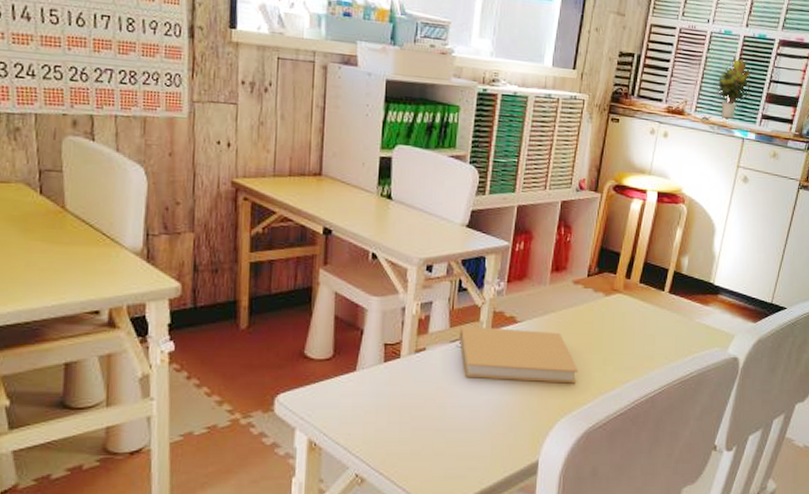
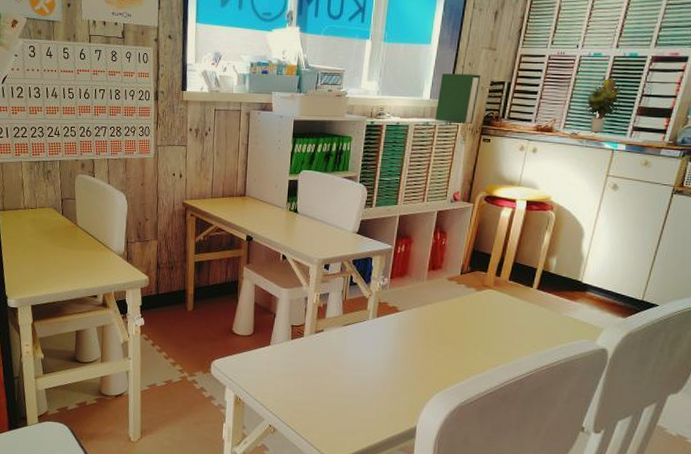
book: present [459,325,579,384] -> none [350,312,452,365]
binder: none [558,37,609,99] -> present [435,73,481,124]

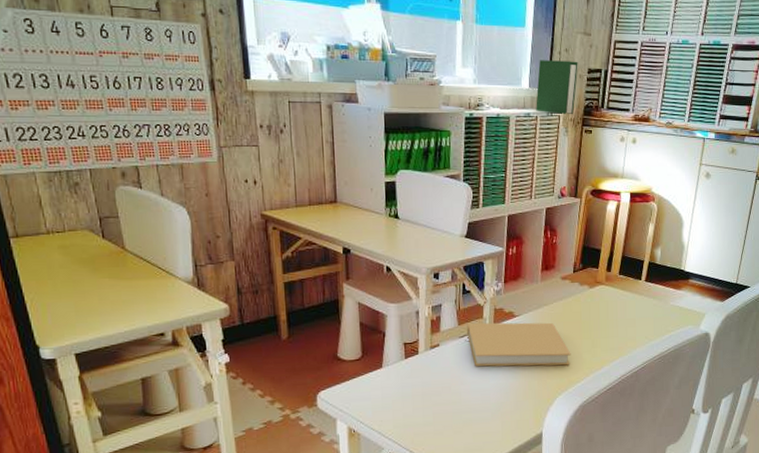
book: none [350,312,452,365] -> present [467,322,571,367]
potted plant: present [583,77,622,133] -> none [676,65,709,121]

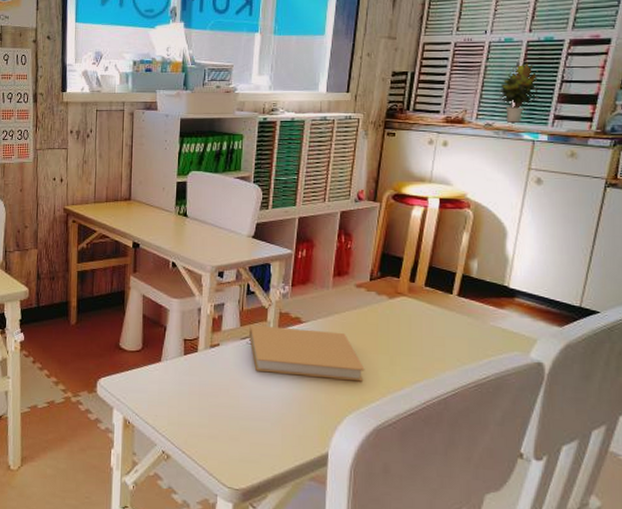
binder: present [536,60,578,114] -> none [333,65,381,117]
potted plant: none [676,65,709,121] -> present [497,63,540,123]

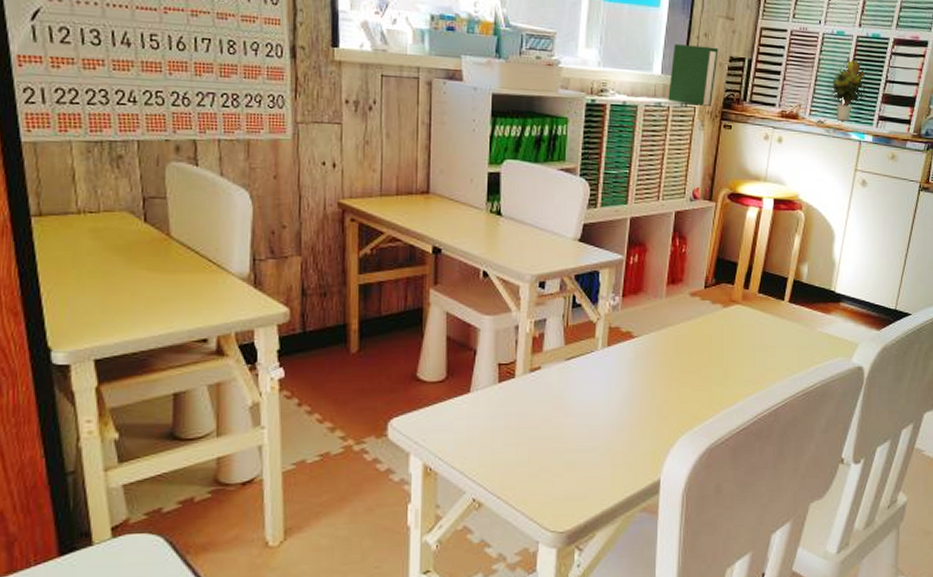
book: present [249,324,365,382] -> none [575,342,699,399]
binder: none [333,65,381,117] -> present [668,44,719,106]

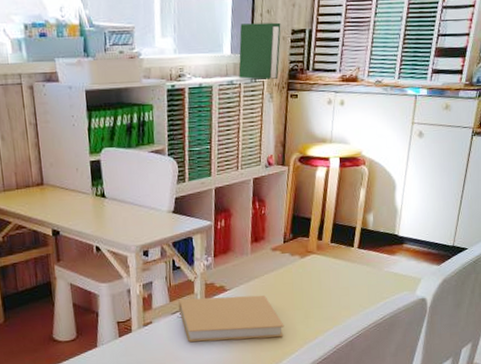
book: none [575,342,699,399] -> present [178,295,285,342]
potted plant: present [829,59,867,121] -> none [385,18,420,79]

